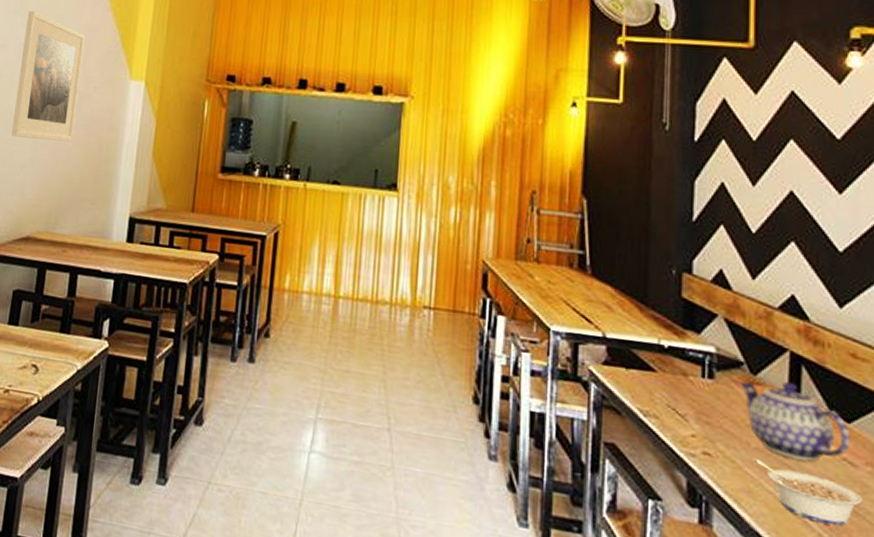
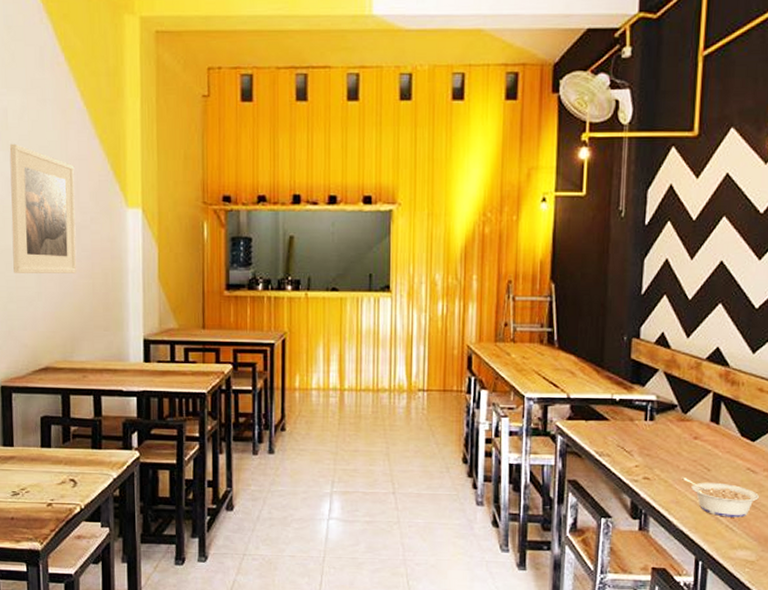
teapot: present [740,381,850,462] -> none [674,417,754,474]

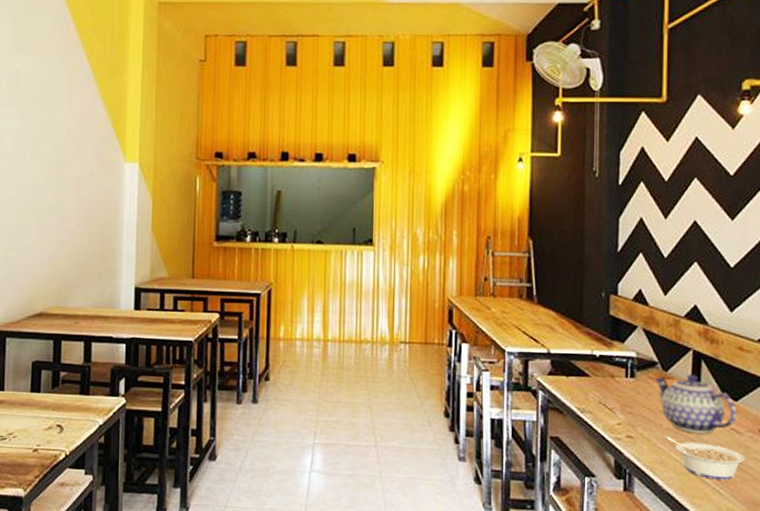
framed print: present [9,143,77,273] -> none [15,102,78,223]
teapot: none [674,417,754,474] -> present [655,375,737,434]

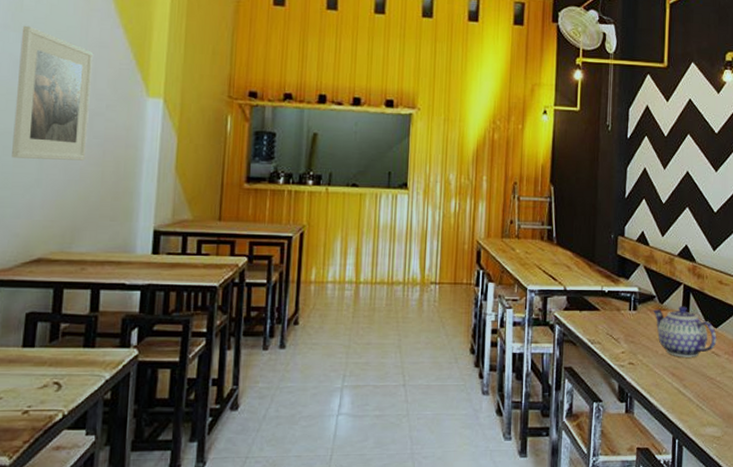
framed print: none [15,102,78,223] -> present [12,25,94,161]
legume: present [665,436,745,480] -> none [660,361,722,397]

